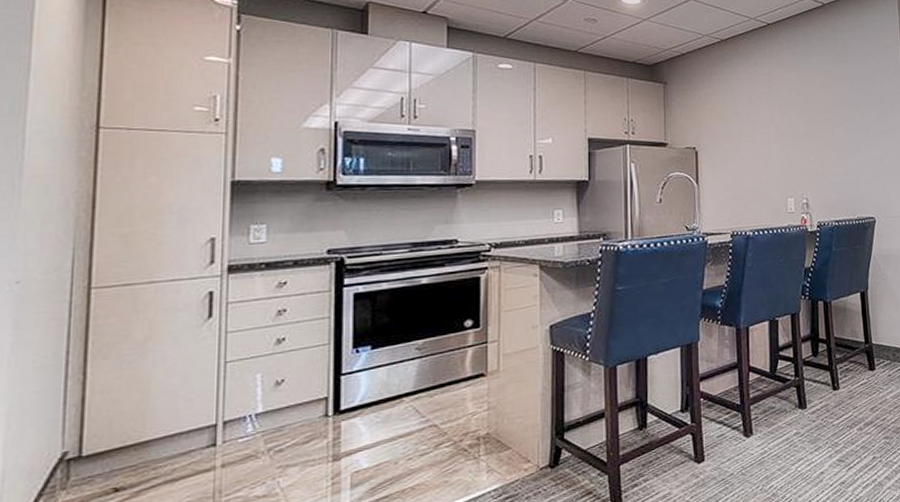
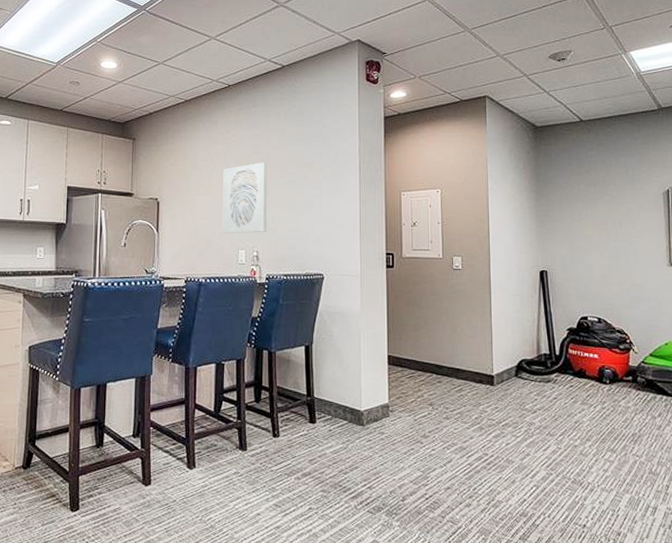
wall art: none [766,105,816,182] -> present [222,162,267,234]

